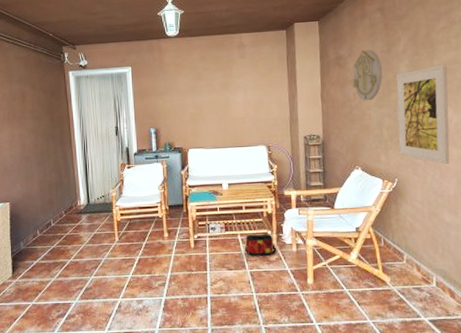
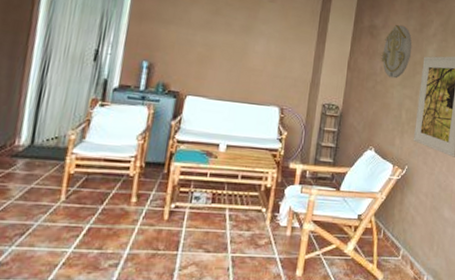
bag: present [244,234,277,256] -> none [230,210,269,238]

